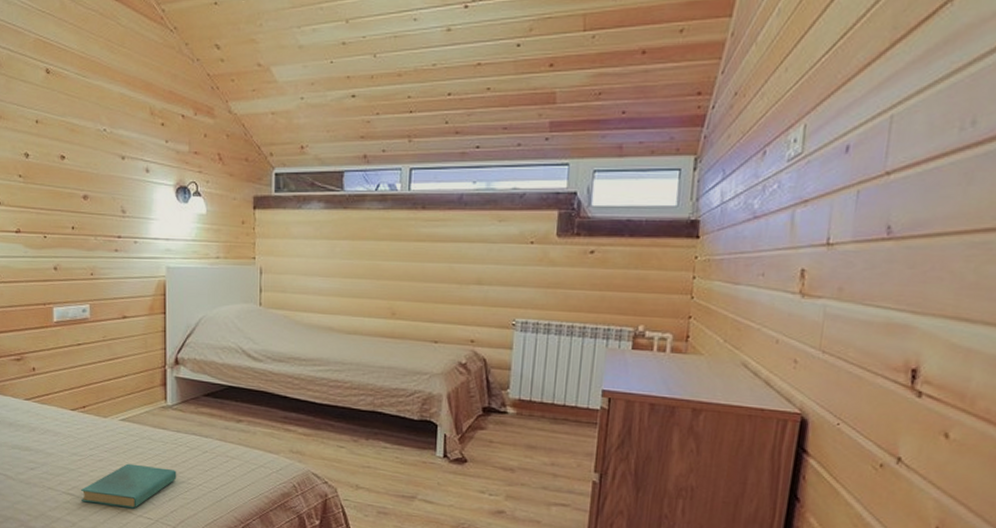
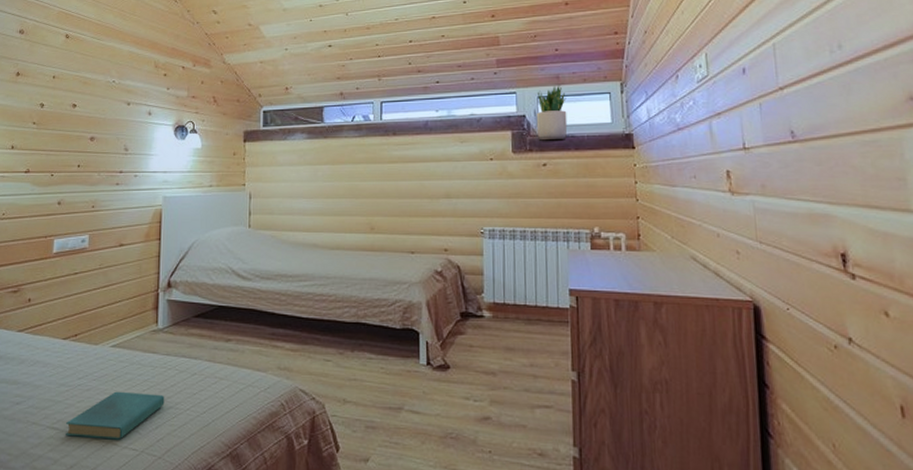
planter: none [587,156,628,226] -> present [536,85,568,142]

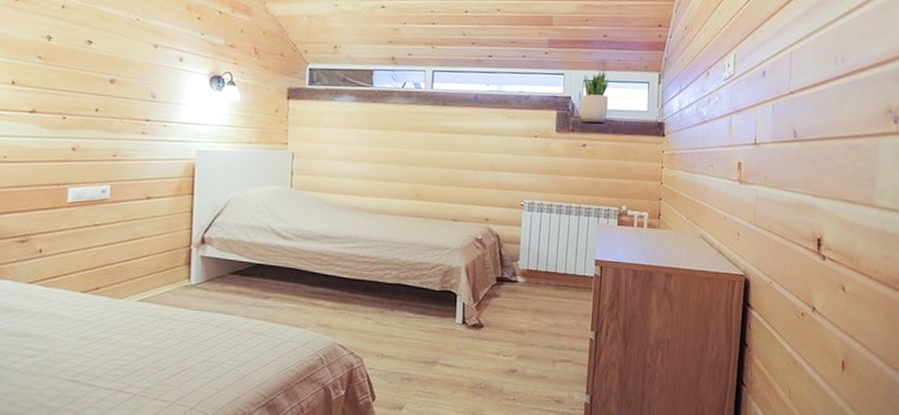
book: present [66,391,165,440] -> none [87,345,198,392]

